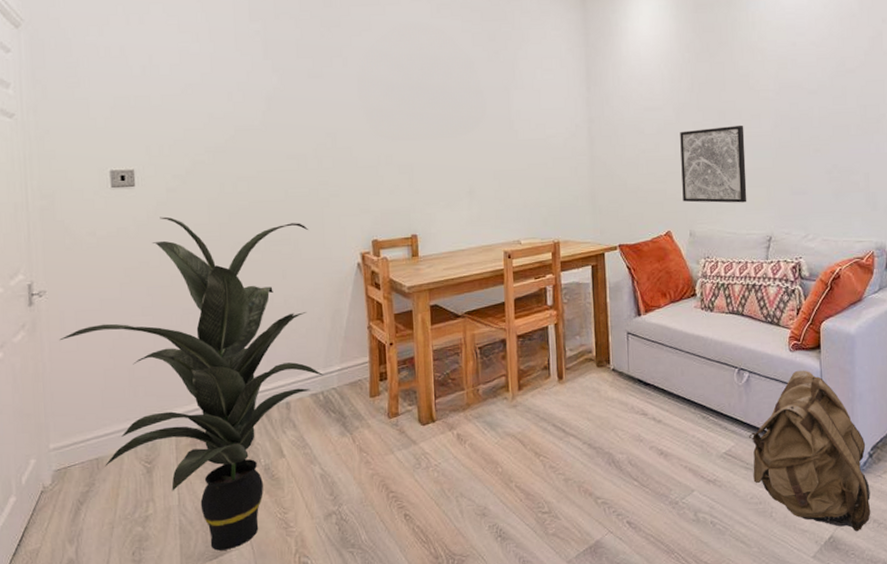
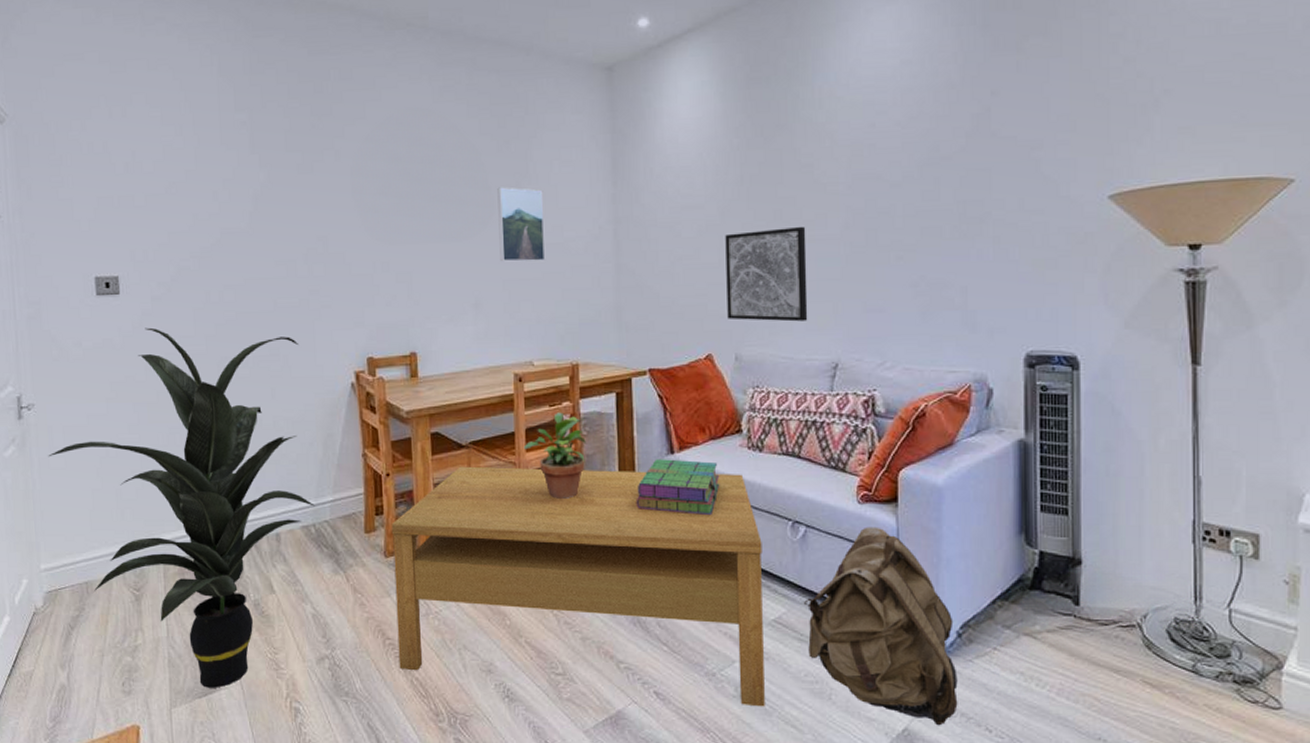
coffee table: none [394,331,719,528] -> present [391,466,765,707]
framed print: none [488,91,531,155] -> present [497,187,546,262]
potted plant: none [512,284,568,359] -> present [523,412,587,499]
stack of books: none [609,320,679,367] -> present [636,459,720,515]

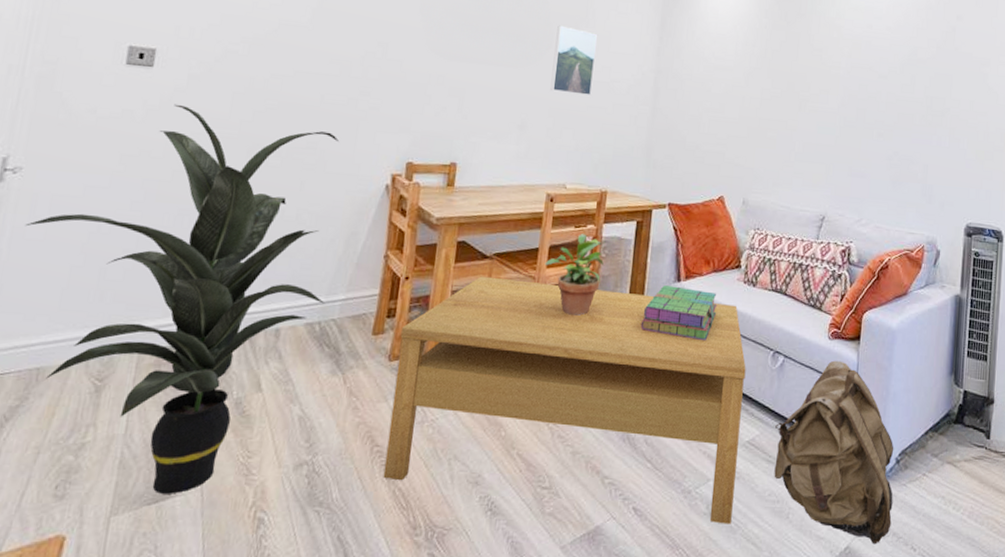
wall art: present [725,226,808,322] -> none [740,95,812,178]

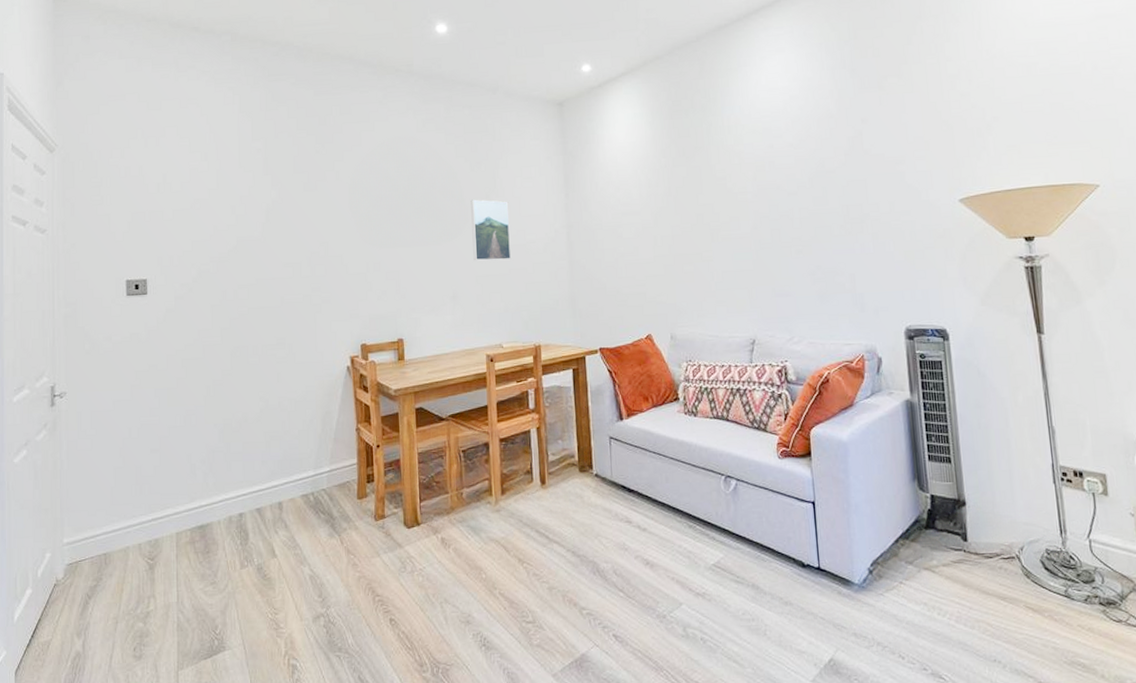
indoor plant: present [25,104,339,494] -> none [76,322,313,649]
coffee table: present [383,276,746,525] -> none [380,436,710,645]
potted plant: present [544,234,605,316] -> none [495,387,550,463]
stack of books: present [640,285,718,340] -> none [592,425,663,473]
backpack: present [774,360,894,545] -> none [738,478,874,655]

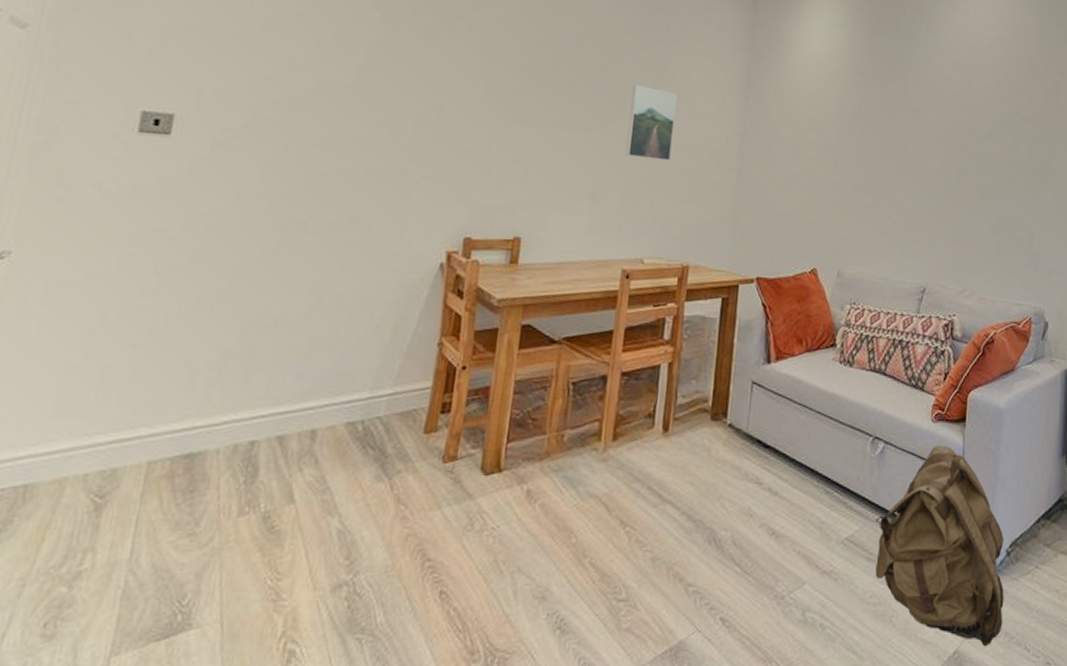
backpack: none [738,478,874,655] -> present [875,445,1004,647]

